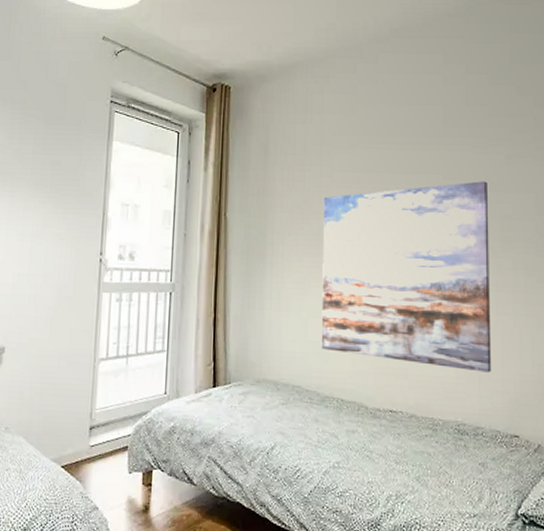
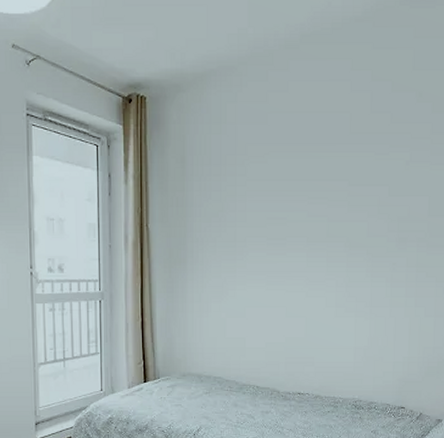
wall art: present [321,181,492,373] -> none [238,186,388,357]

